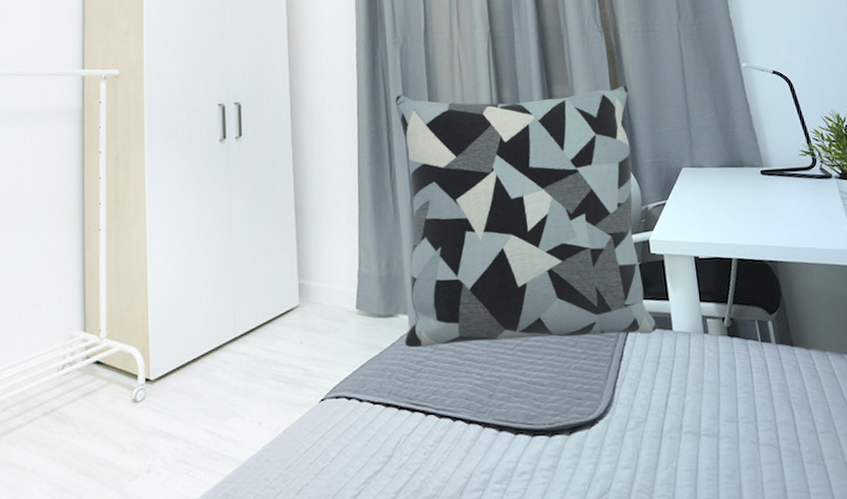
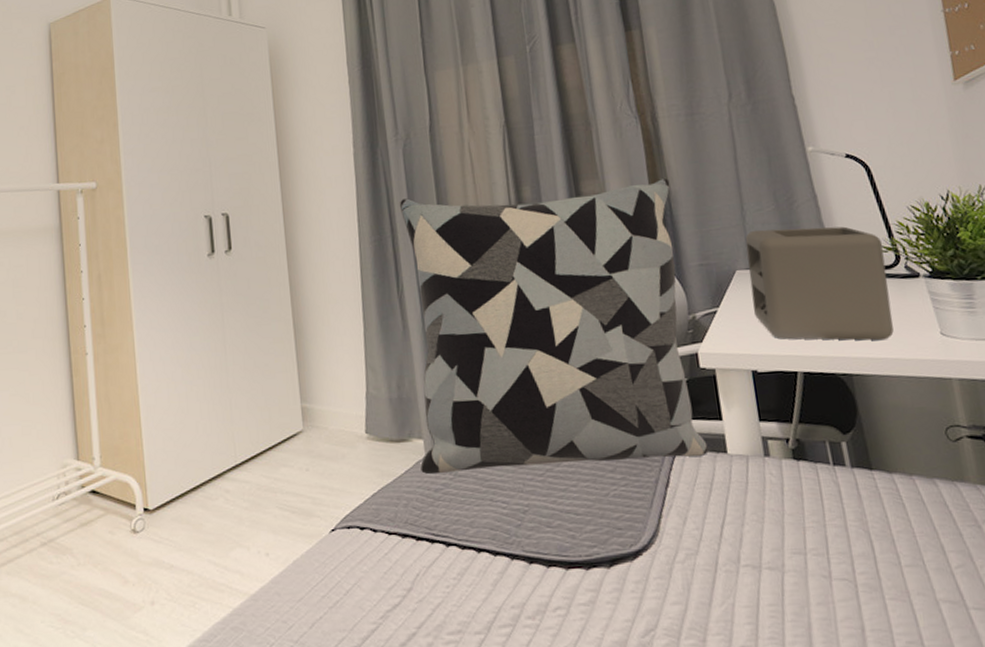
desk organizer: none [690,132,811,232] -> present [745,226,894,341]

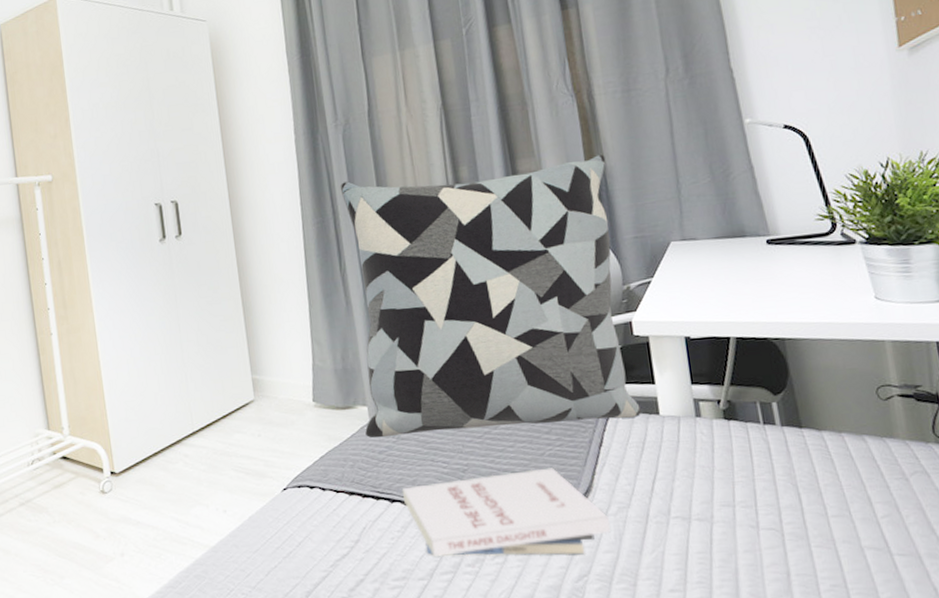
books: none [458,509,678,607] -> present [401,468,611,556]
desk organizer: present [745,226,894,341] -> none [680,196,828,307]

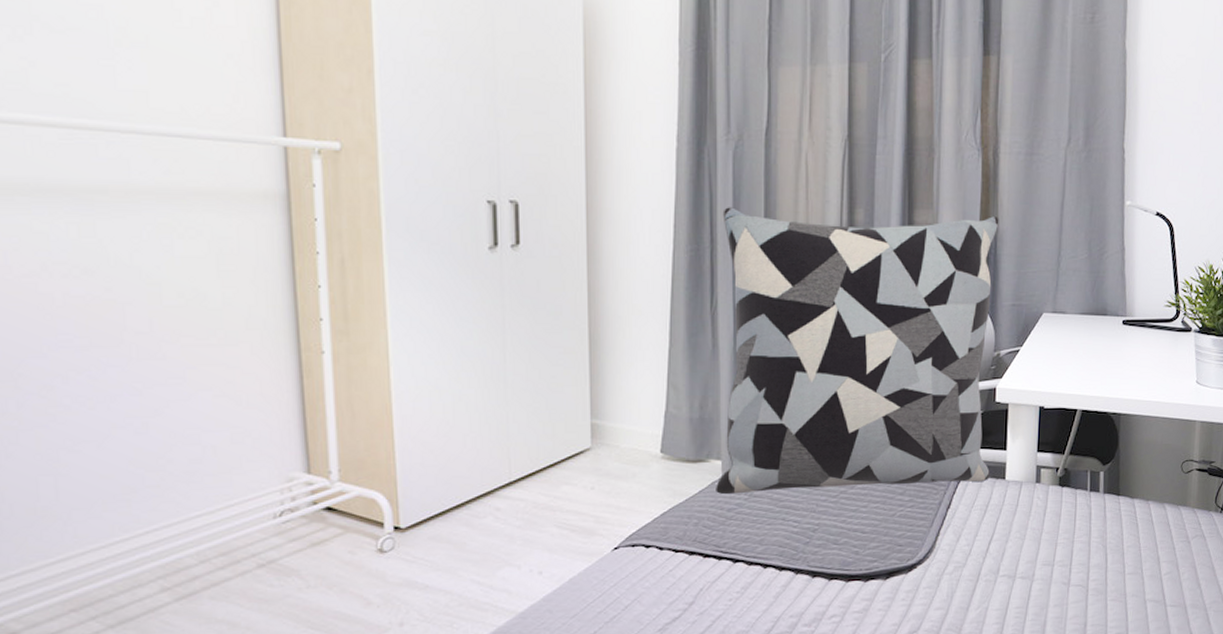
books: present [401,468,611,556] -> none [747,528,946,617]

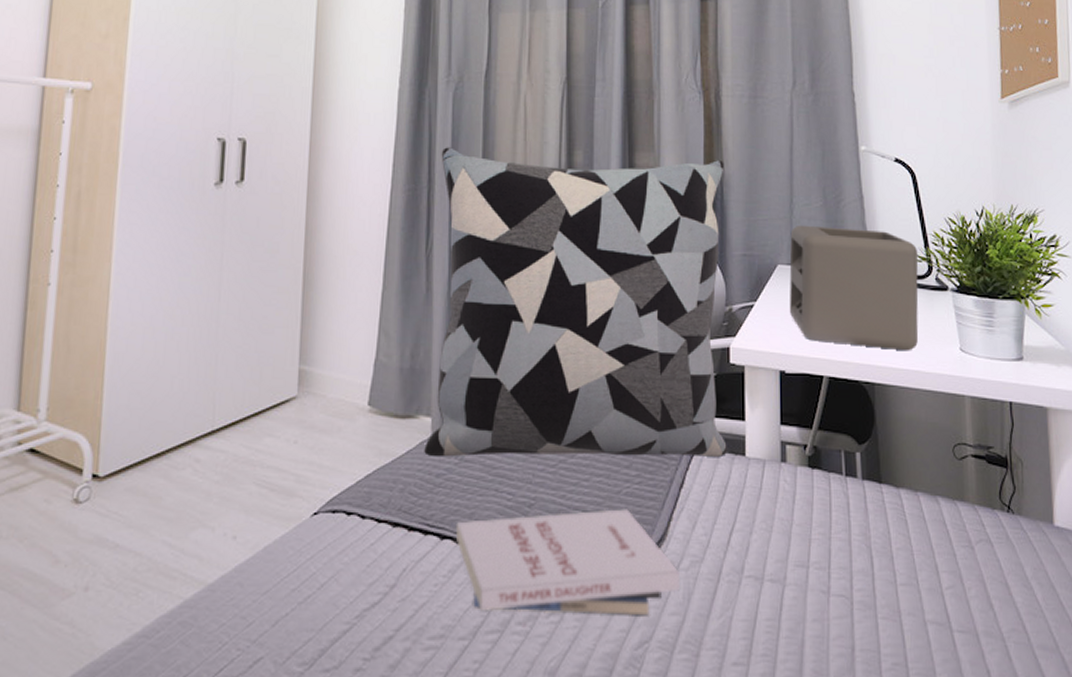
books: none [747,528,946,617] -> present [455,509,681,616]
desk organizer: none [1052,276,1169,385] -> present [789,225,919,351]

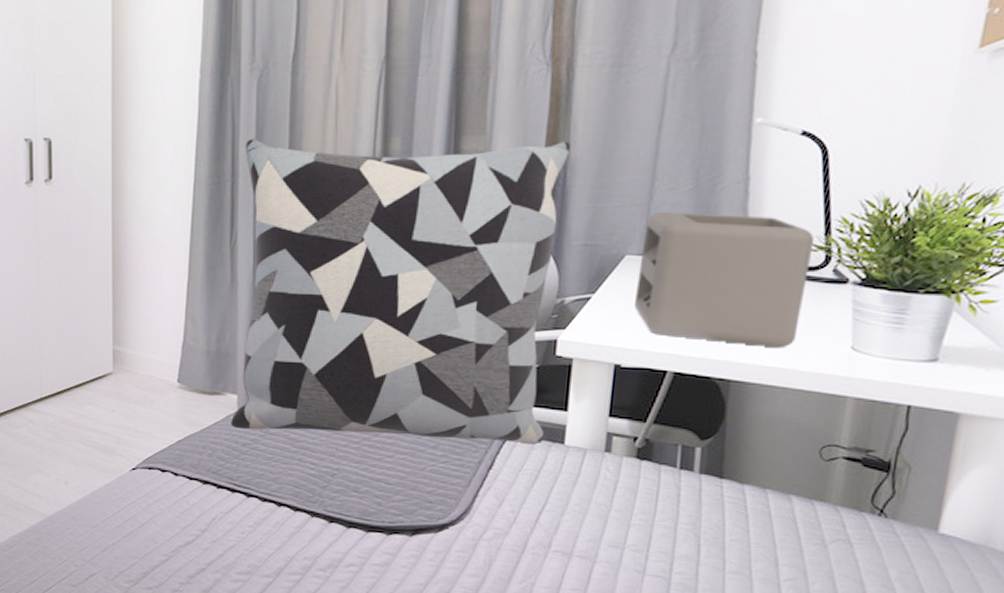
books: present [455,509,681,616] -> none [260,482,483,575]

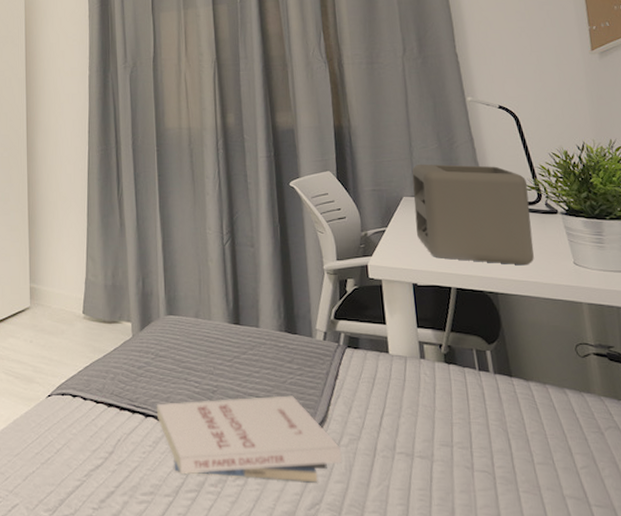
pillow: present [231,139,571,444] -> none [124,115,373,354]
books: none [260,482,483,575] -> present [156,395,342,483]

